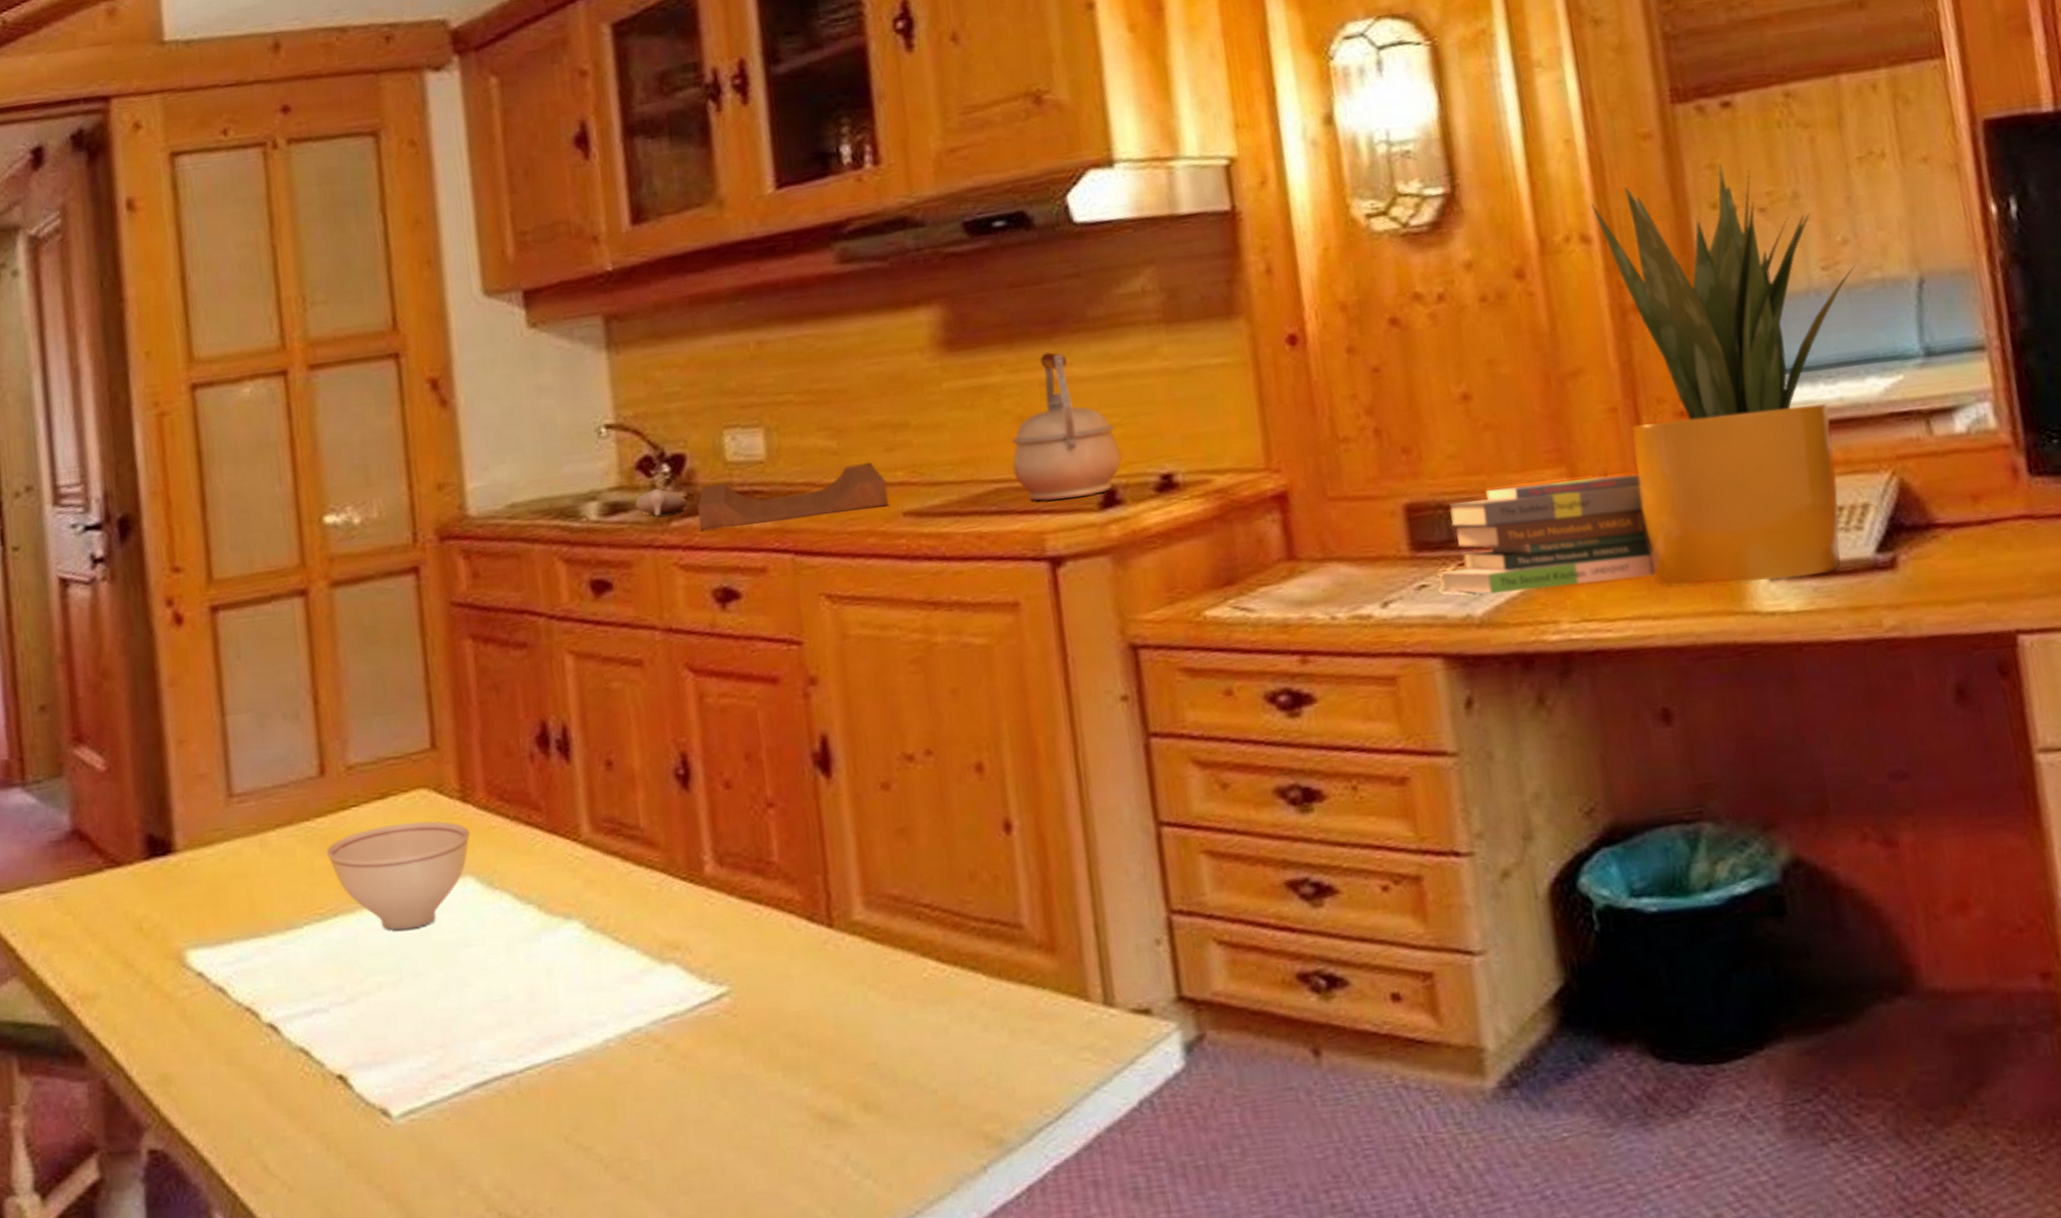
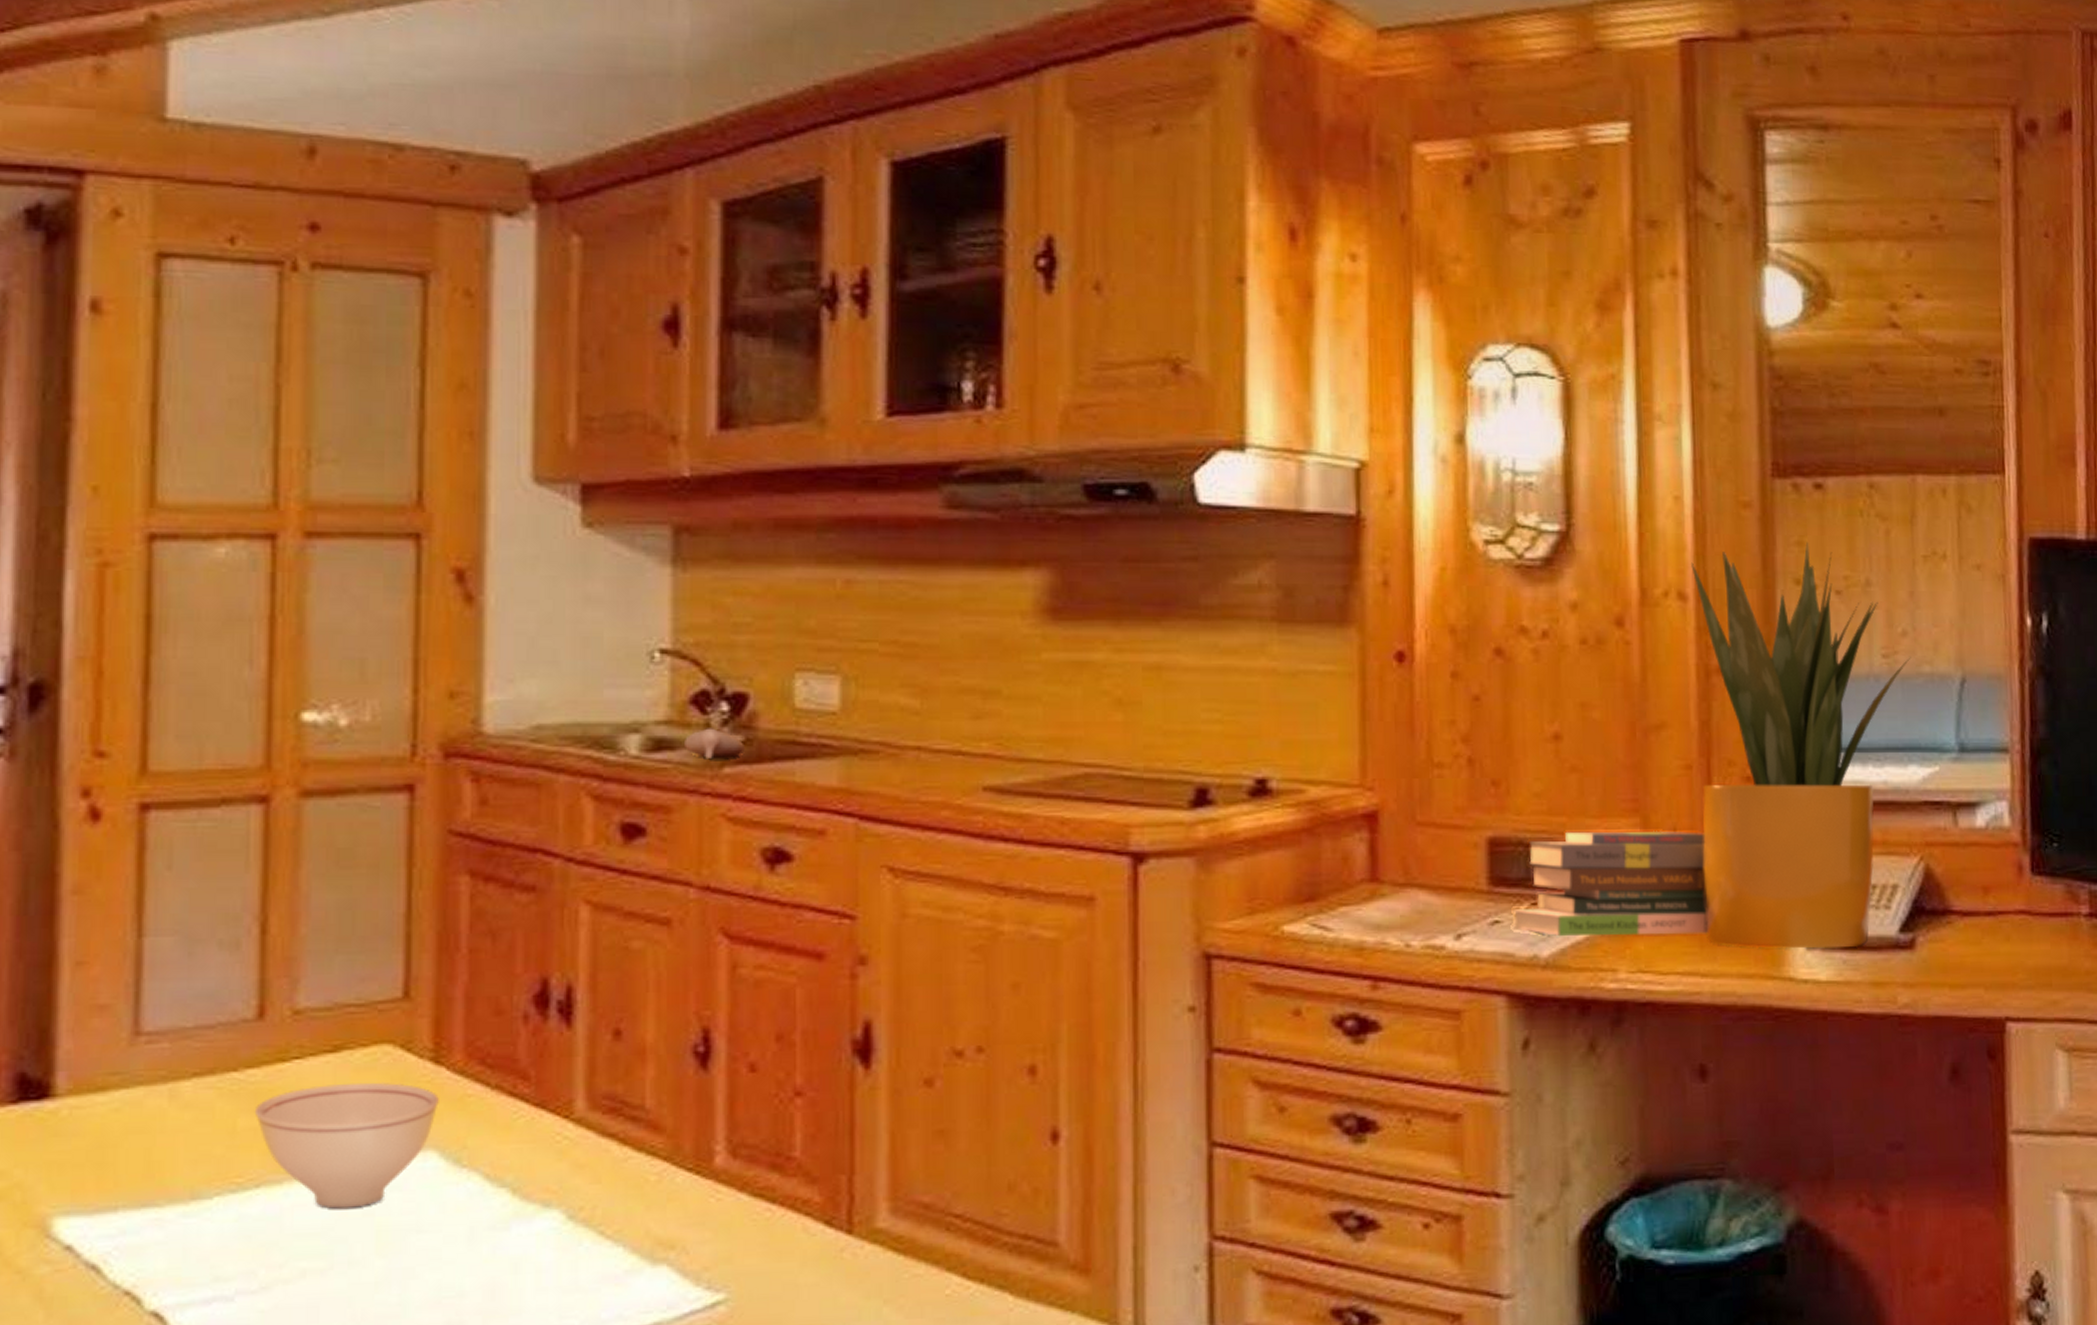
cutting board: present [697,462,889,532] -> none [755,728,969,782]
kettle: present [1012,352,1122,501] -> none [1105,636,1219,793]

